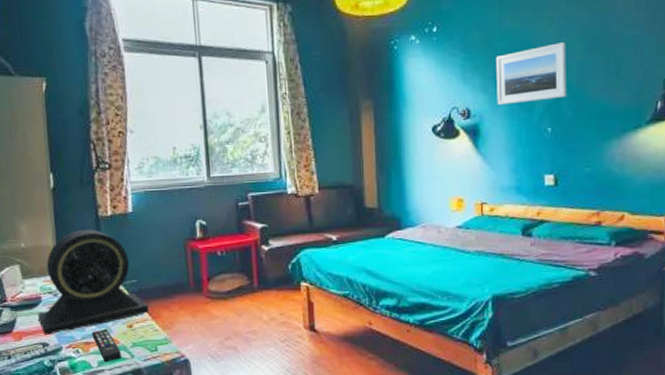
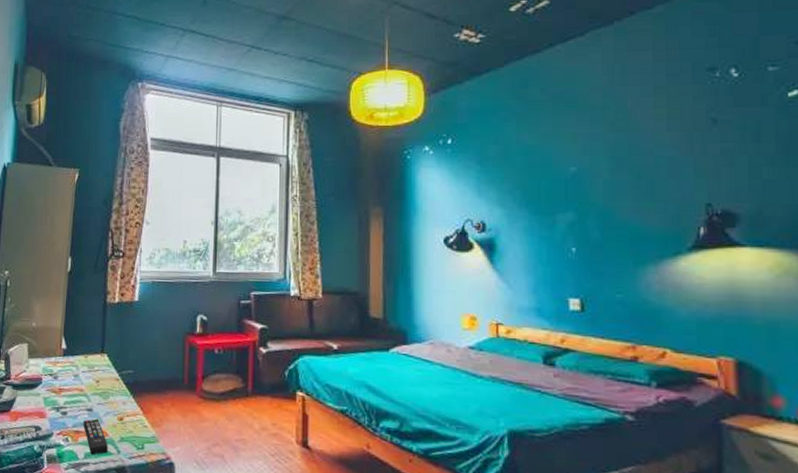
speaker: present [38,230,150,335] -> none [36,314,142,419]
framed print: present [495,42,567,105] -> none [513,160,593,220]

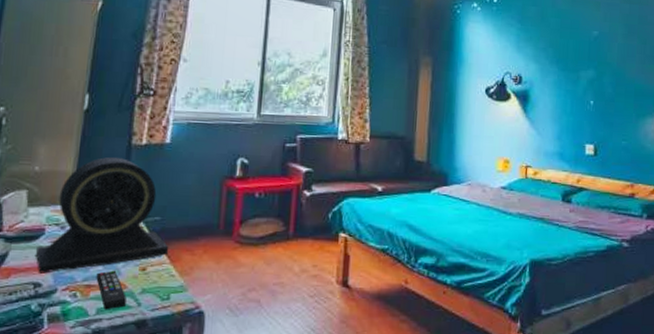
speaker: none [36,314,142,419] -> present [36,157,169,274]

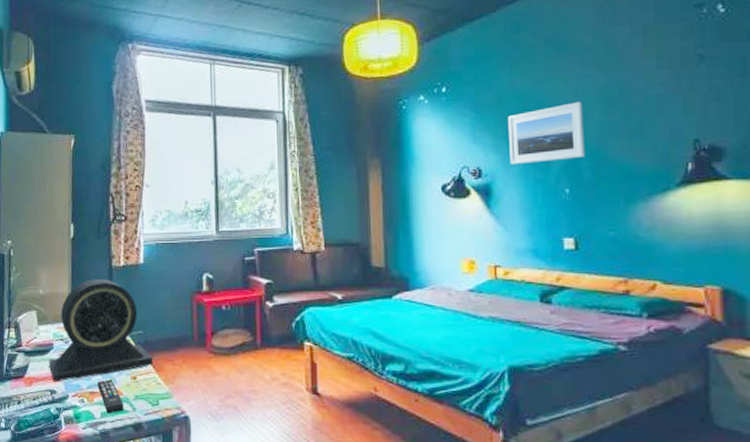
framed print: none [546,25,610,76] -> present [507,102,586,164]

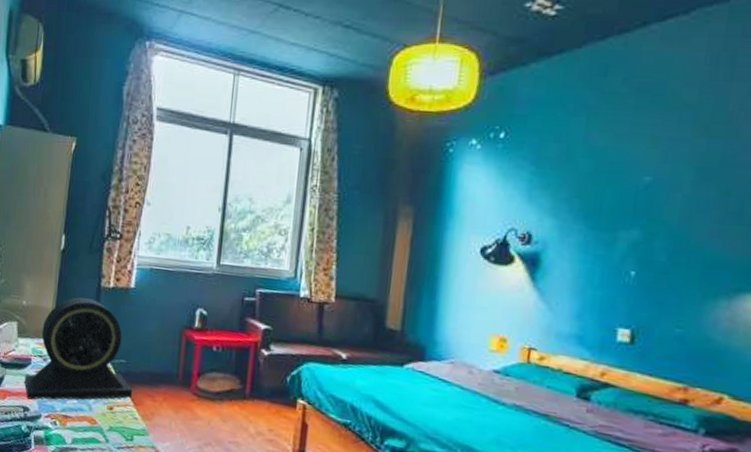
remote control: present [97,379,124,414] -> none [72,405,97,441]
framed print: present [507,102,586,164] -> none [567,169,670,237]

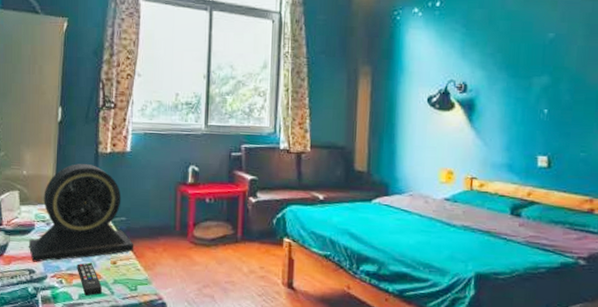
remote control: none [72,405,97,441] -> present [77,262,102,296]

